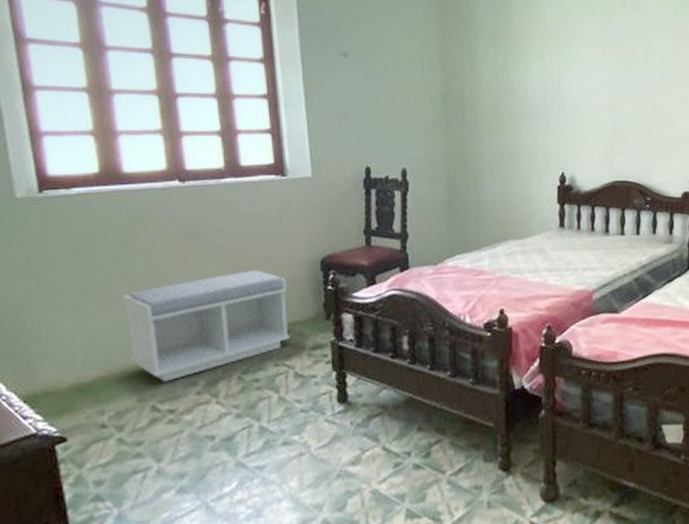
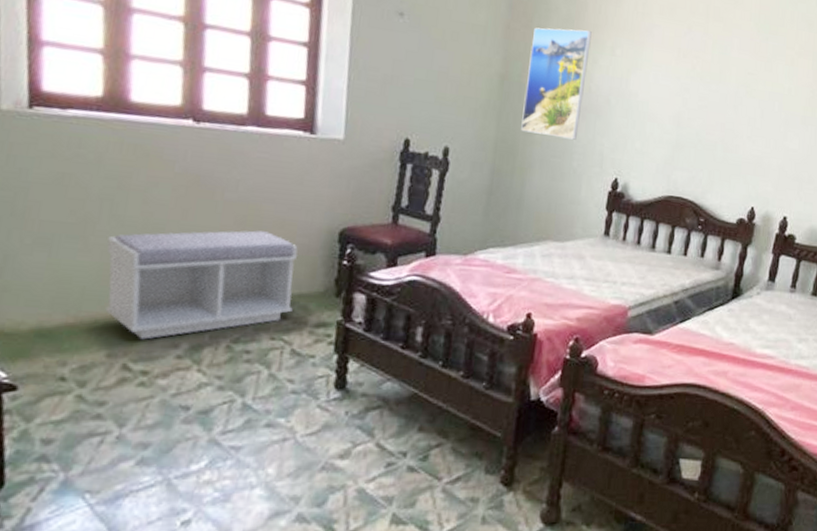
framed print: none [466,40,521,144] -> present [521,27,592,140]

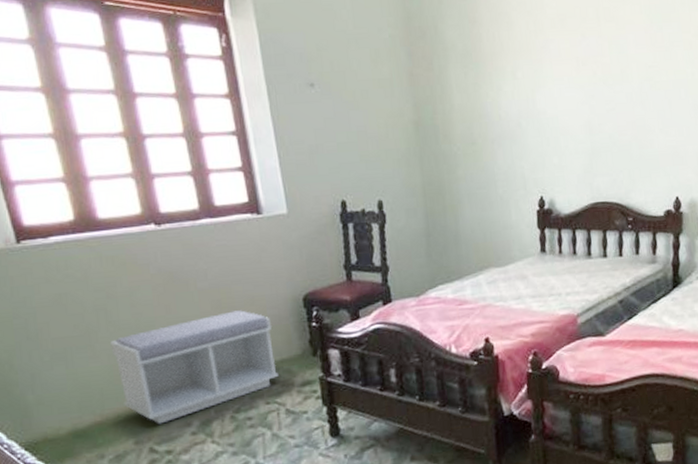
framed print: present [521,27,592,140] -> none [436,59,497,171]

